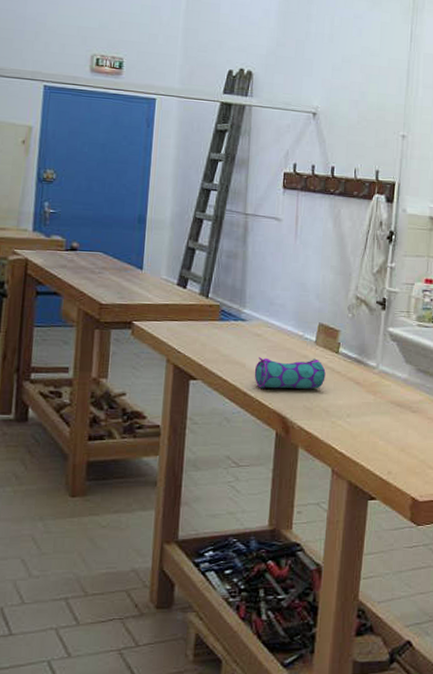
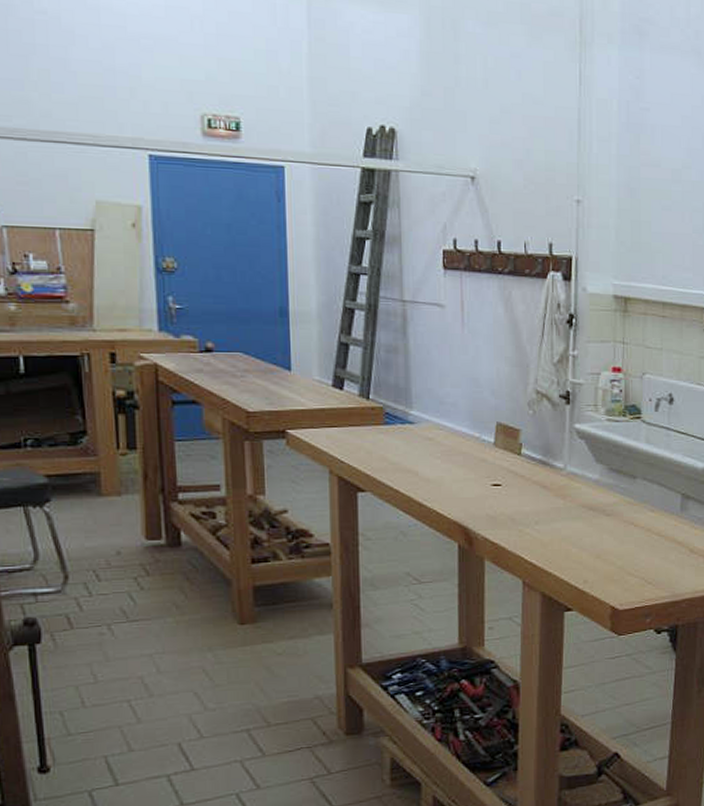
pencil case: present [254,357,326,389] -> none [428,462,508,498]

